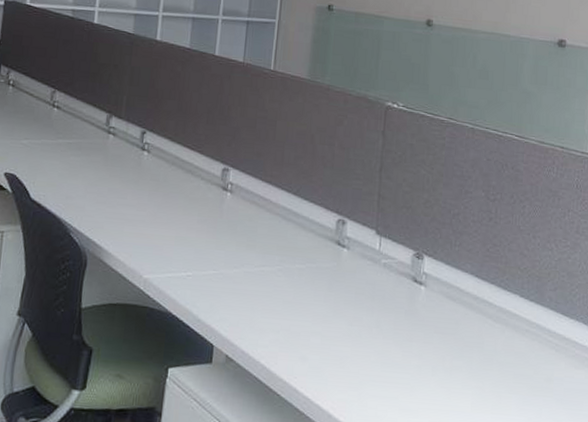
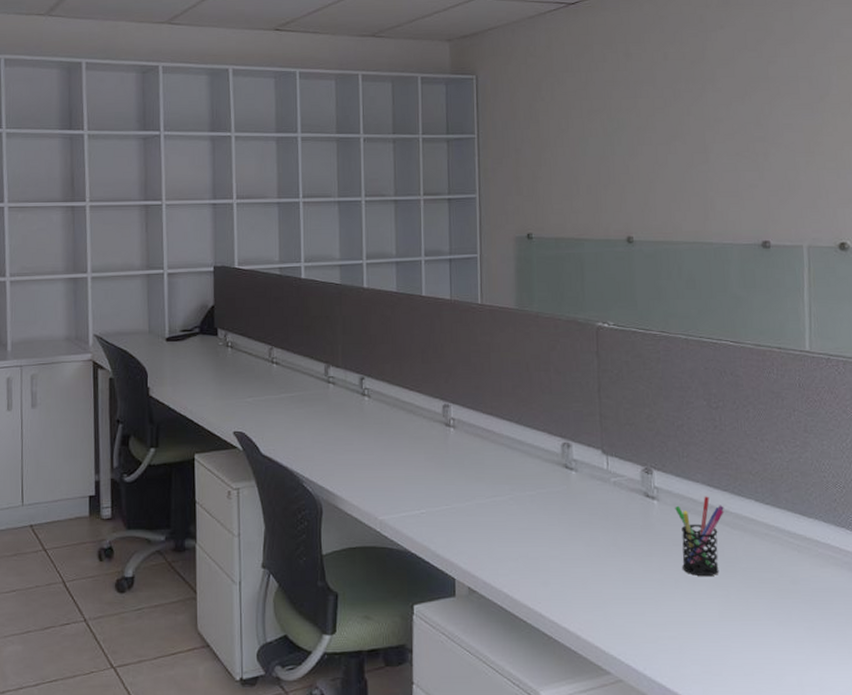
pen holder: none [441,286,489,367] -> present [675,496,724,576]

